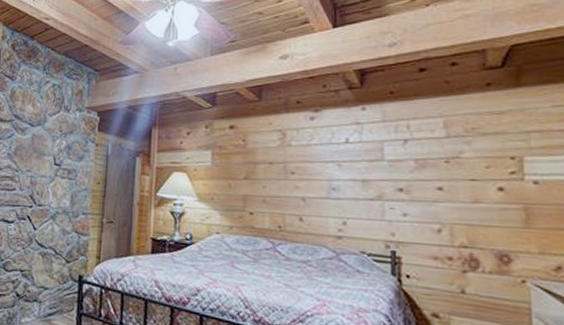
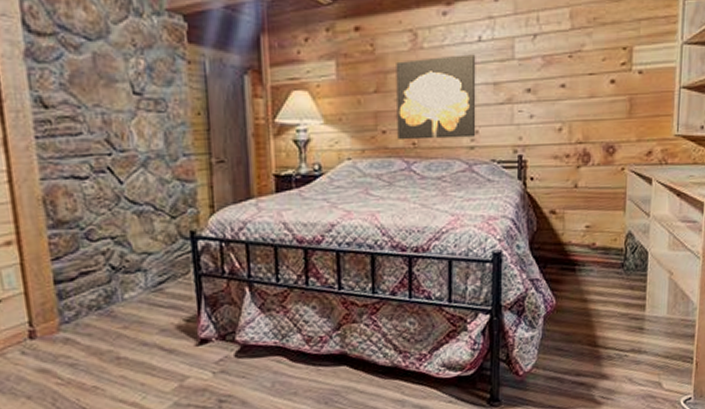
wall art: none [264,153,344,228] -> present [396,54,476,140]

